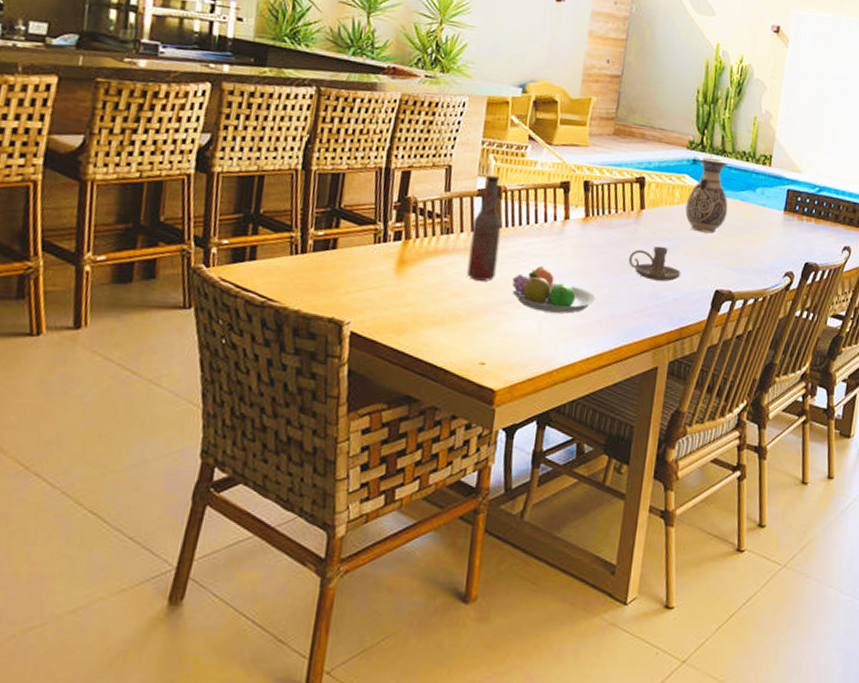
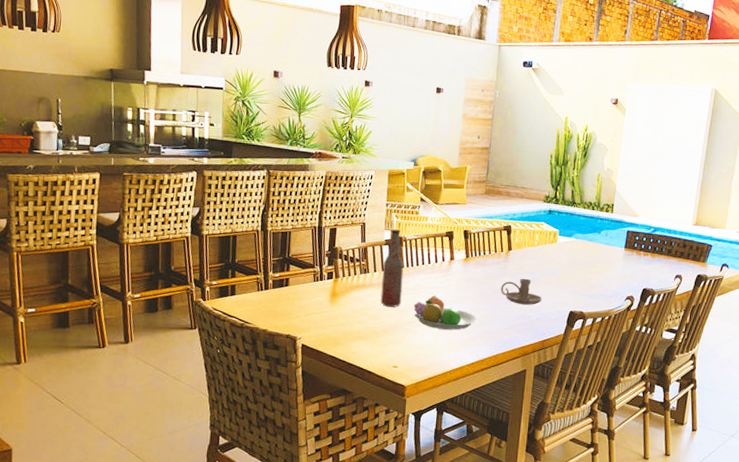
vase: present [685,156,729,234] -> none [544,207,578,268]

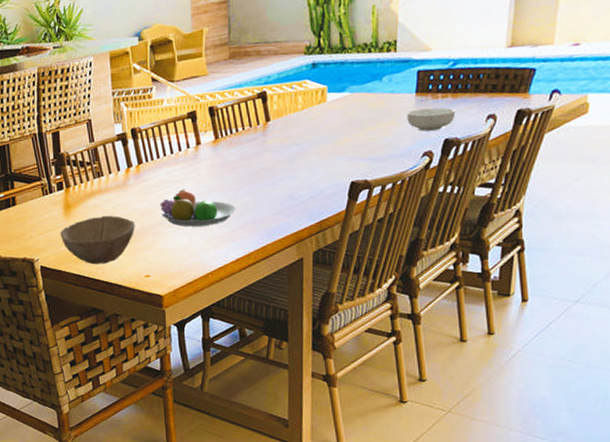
bowl: none [323,307,390,351] -> present [60,215,135,265]
bottle: present [380,229,404,307] -> none [118,120,145,211]
candle holder: present [501,278,542,305] -> none [262,151,315,184]
cereal bowl: none [617,261,653,280] -> present [407,107,456,132]

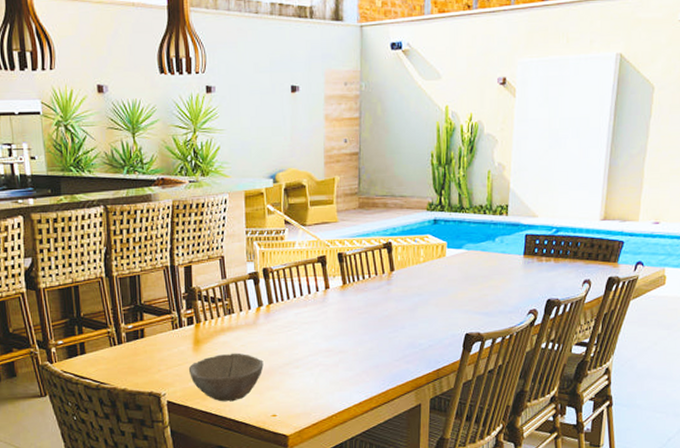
fruit bowl: present [160,189,237,227] -> none [288,331,361,369]
cereal bowl: present [407,107,456,132] -> none [516,269,557,291]

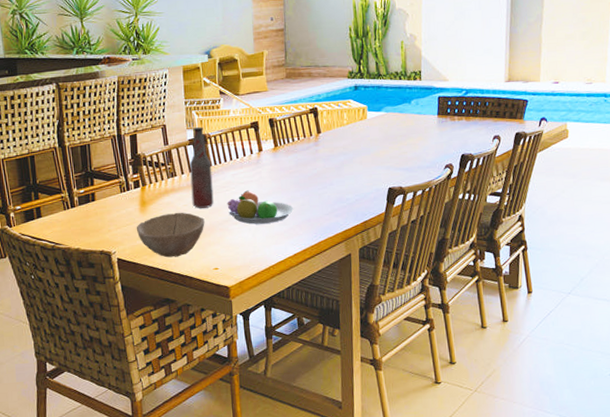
bottle: none [249,260,274,349] -> present [189,127,214,208]
fruit bowl: none [288,331,361,369] -> present [227,190,294,224]

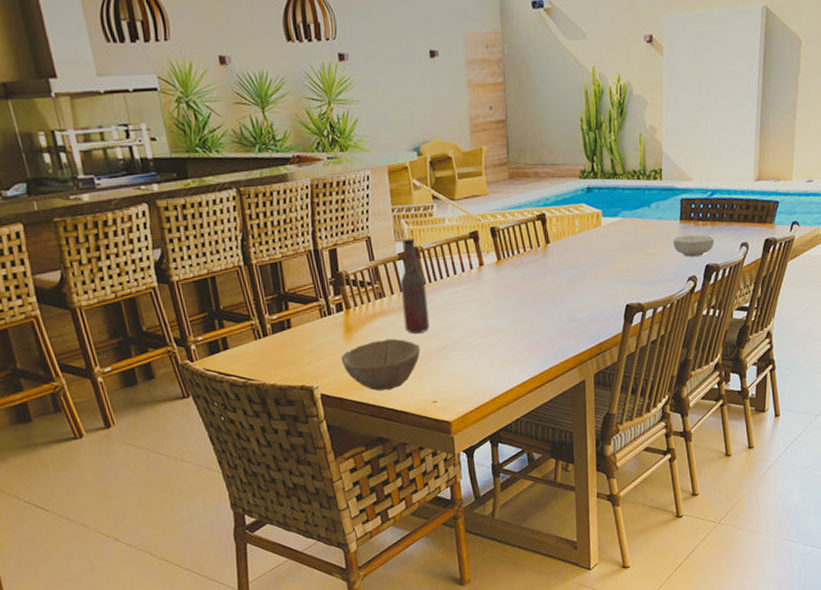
fruit bowl: present [227,190,294,224] -> none [444,311,521,350]
cereal bowl: none [431,128,469,147] -> present [673,234,715,257]

